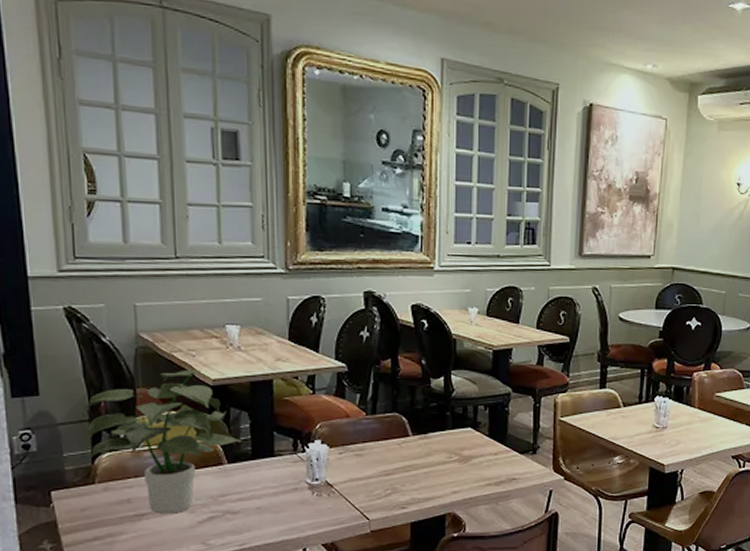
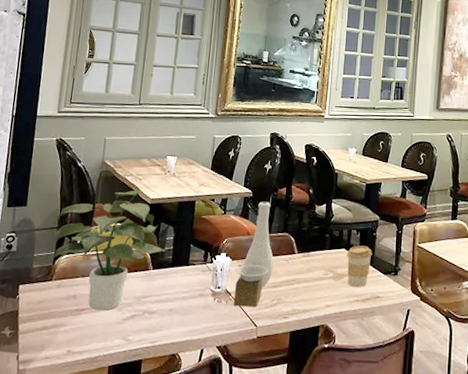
vase: none [336,376,384,500] -> present [234,201,274,308]
coffee cup: none [474,423,505,469] -> present [347,246,372,287]

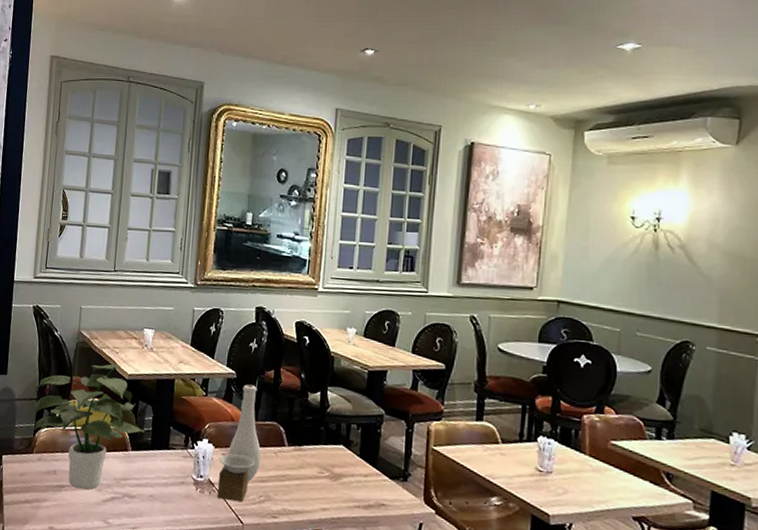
coffee cup: present [347,246,372,287] -> none [345,443,376,492]

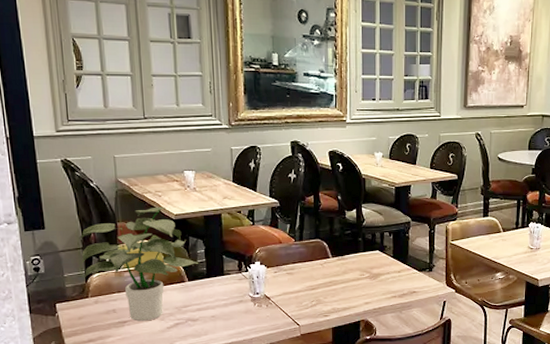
vase: present [218,384,262,503] -> none [272,210,310,310]

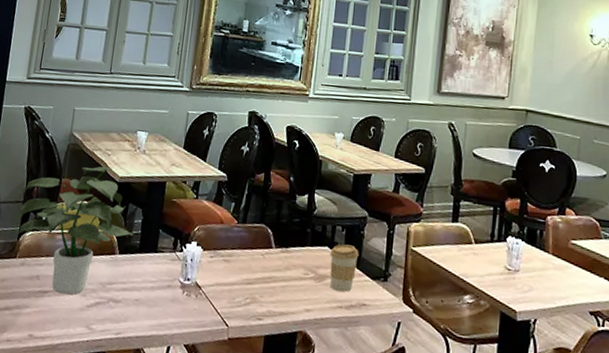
coffee cup: none [381,246,406,284] -> present [329,244,359,292]

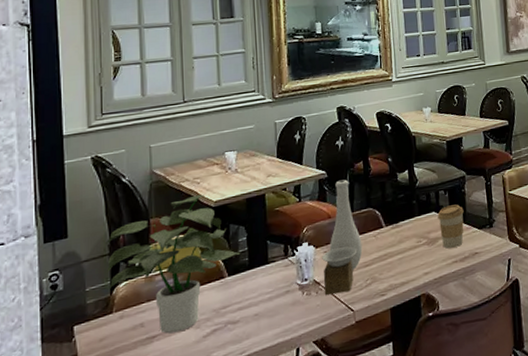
vase: none [204,187,249,305] -> present [322,179,363,296]

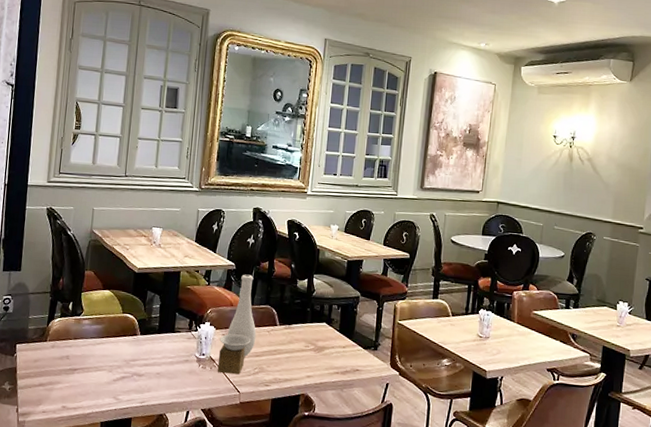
potted plant: present [105,194,241,334] -> none [45,259,153,371]
coffee cup: present [437,204,464,249] -> none [327,320,353,360]

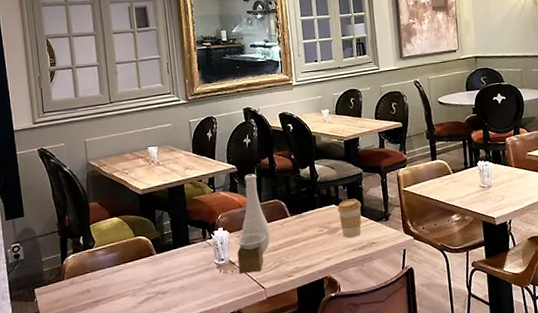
coffee cup: none [327,320,353,360] -> present [337,198,362,238]

